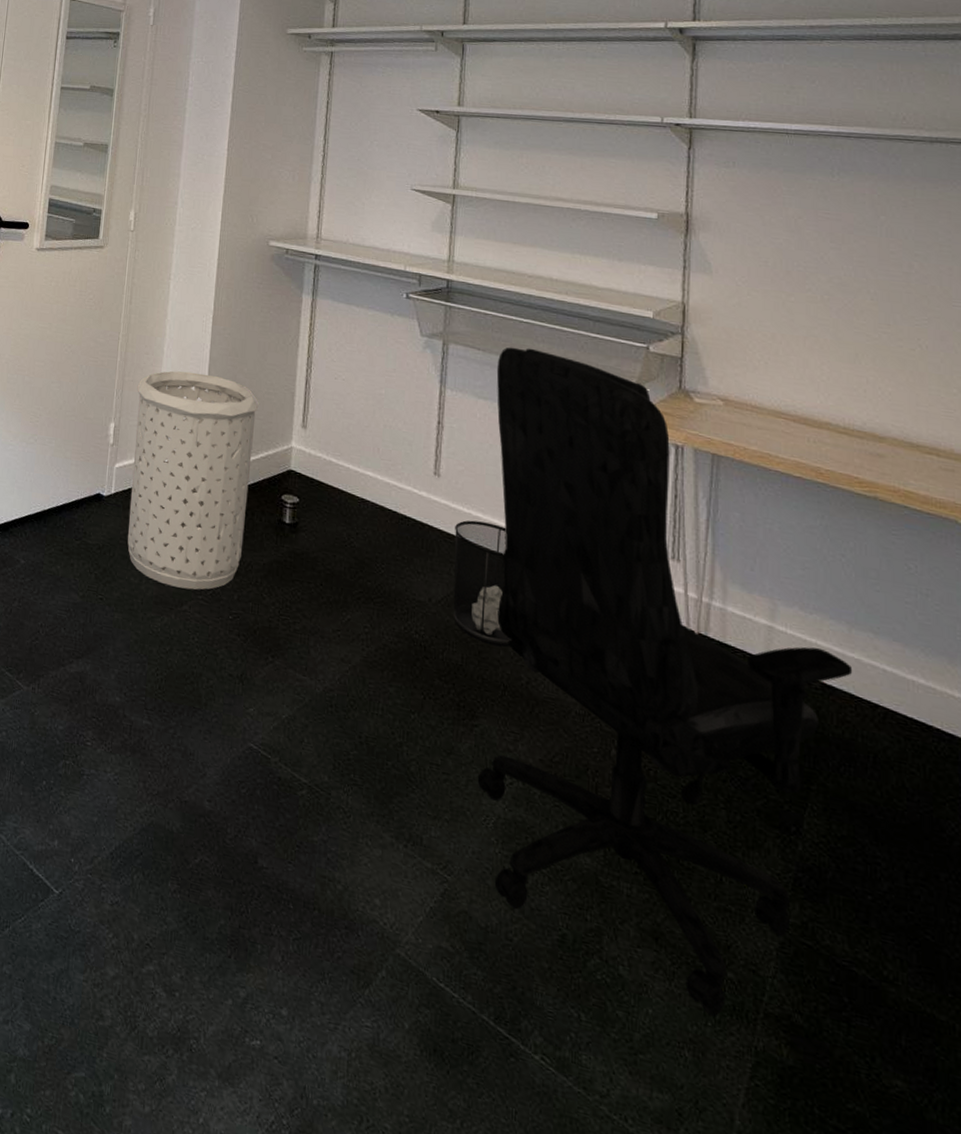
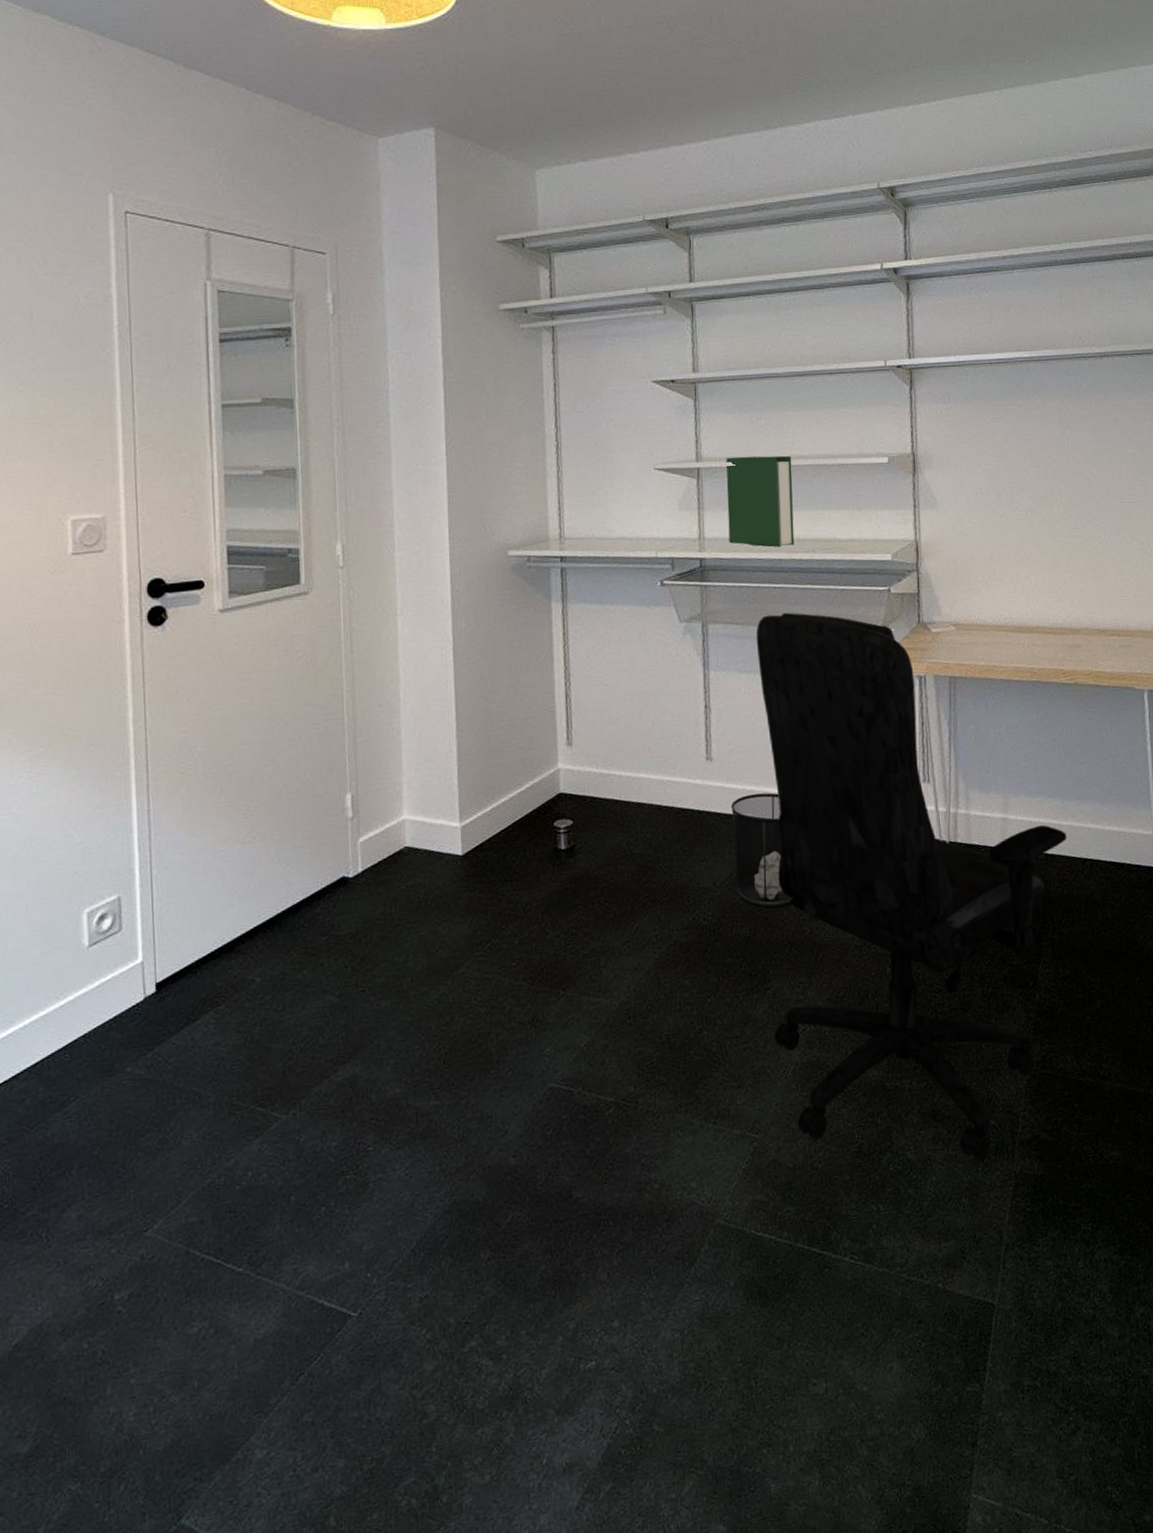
laundry basket: present [127,370,259,590] -> none [373,712,518,953]
binder: none [478,189,551,283] -> present [726,456,795,547]

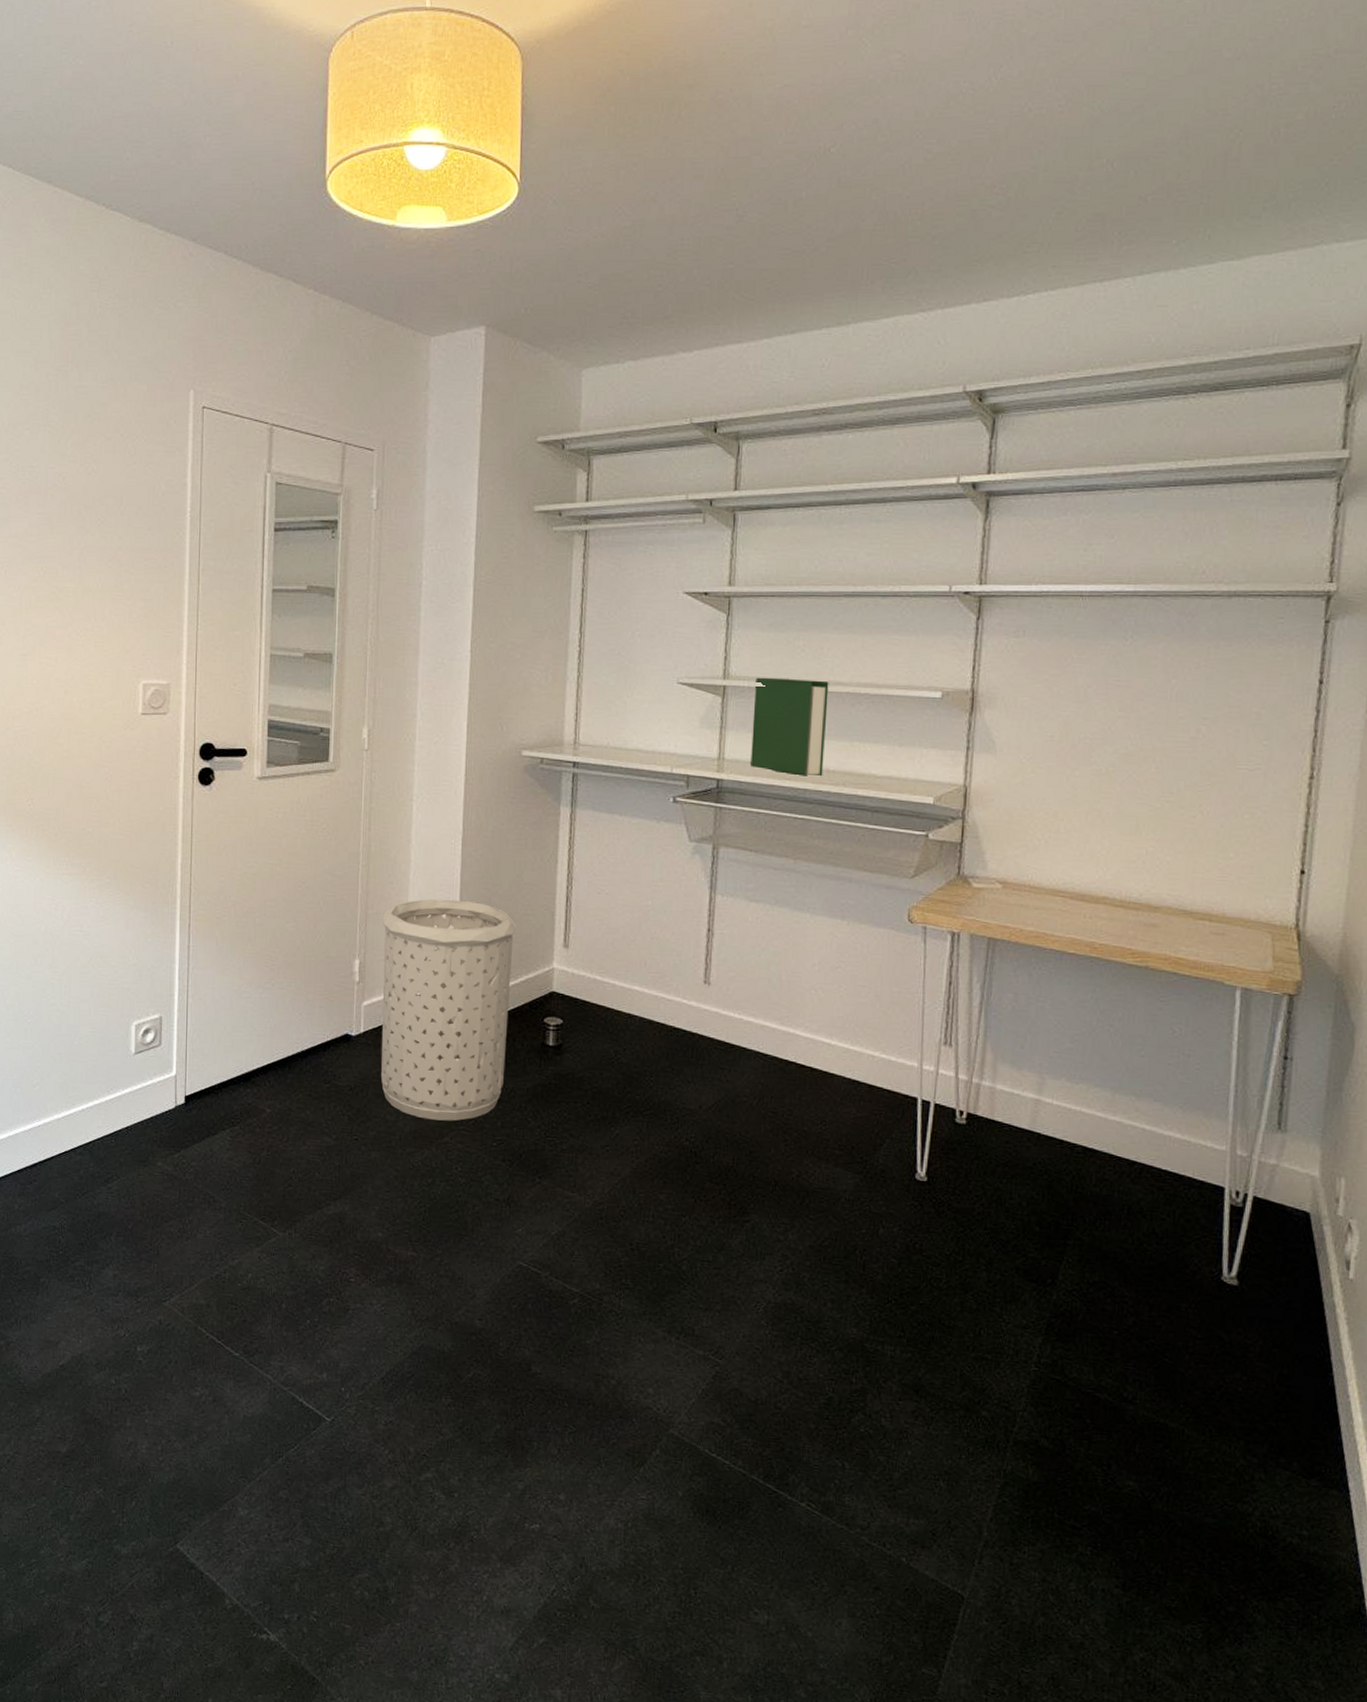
laundry basket: none [373,712,518,953] -> present [380,898,517,1122]
waste bin: present [731,792,794,909] -> none [724,1025,784,1144]
office chair: present [756,612,1067,1162] -> none [748,845,1114,1450]

